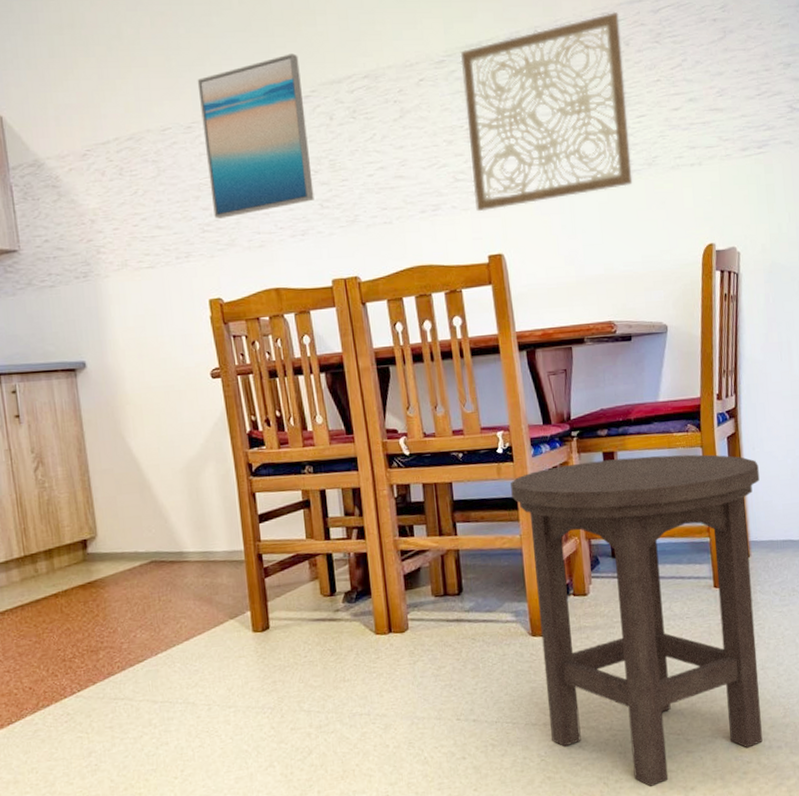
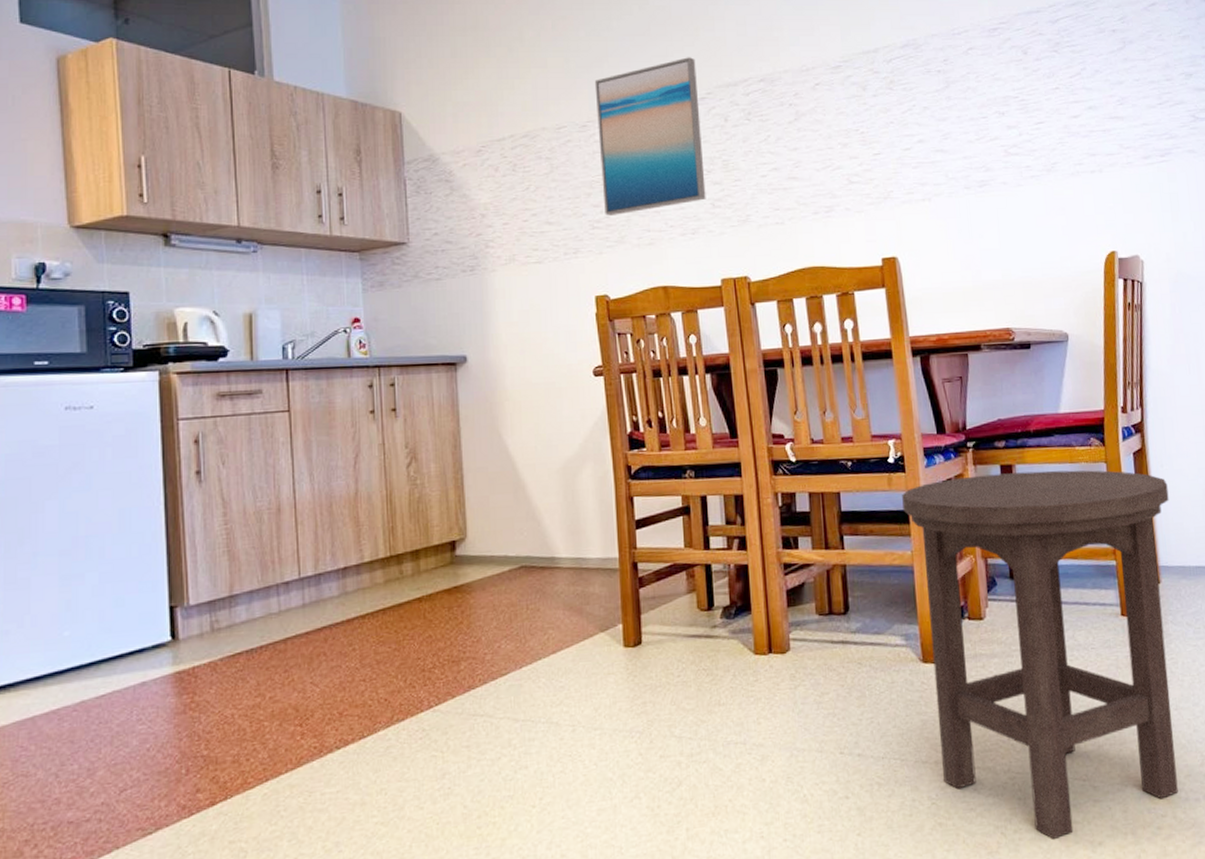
wall art: present [460,11,633,212] -> none [856,21,1031,214]

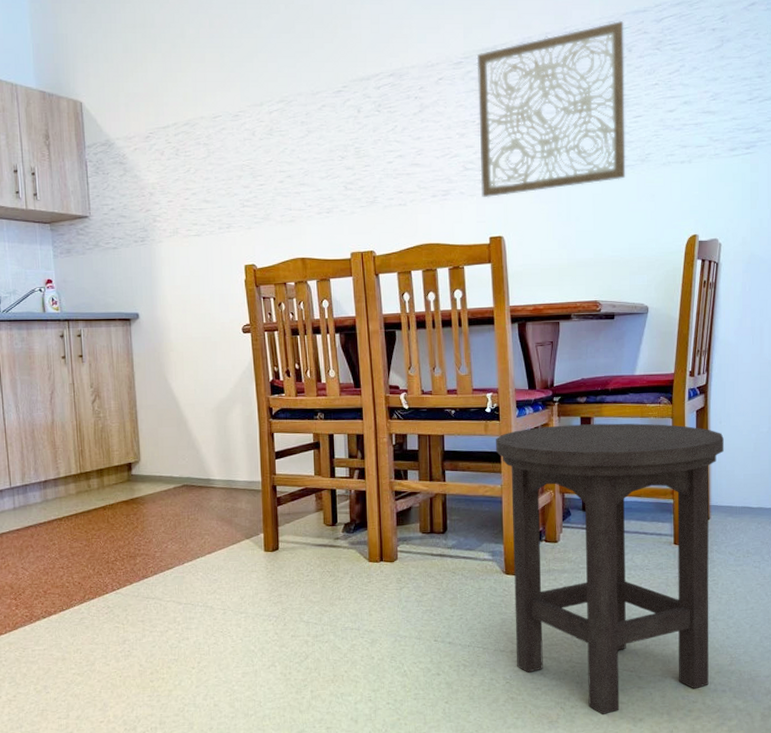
wall art: present [594,57,706,216] -> none [245,53,340,195]
wall art: none [856,21,1031,214] -> present [476,20,626,198]

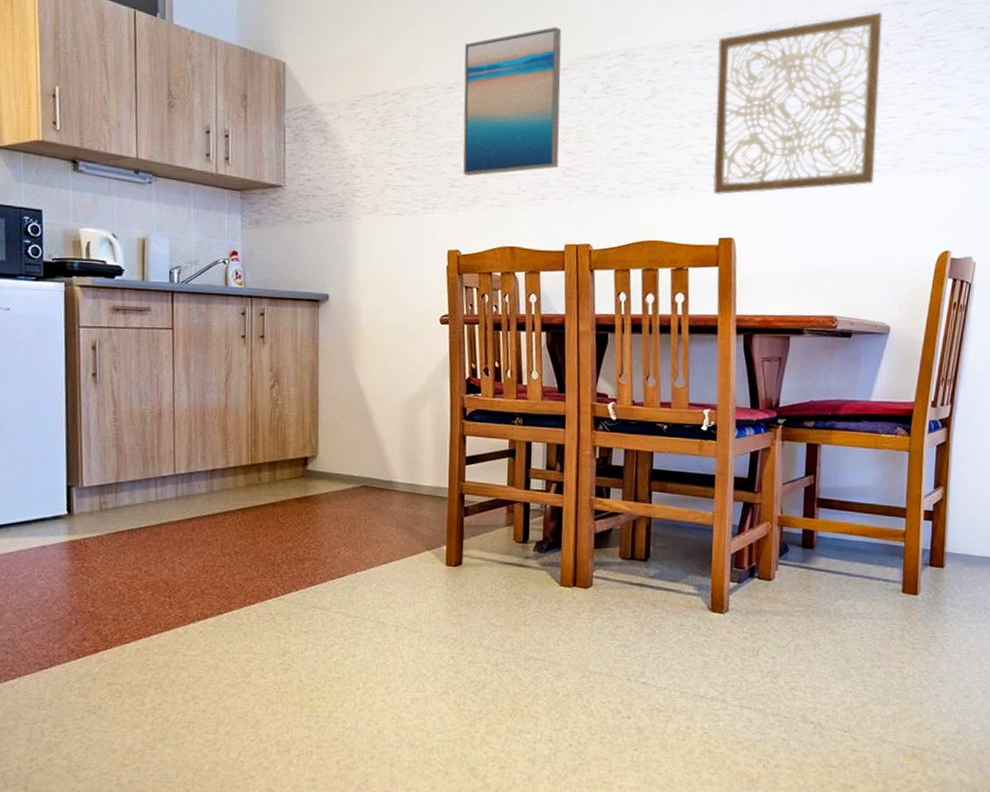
wall art: none [245,53,340,195] -> present [463,27,562,176]
stool: present [496,423,724,715] -> none [710,450,966,777]

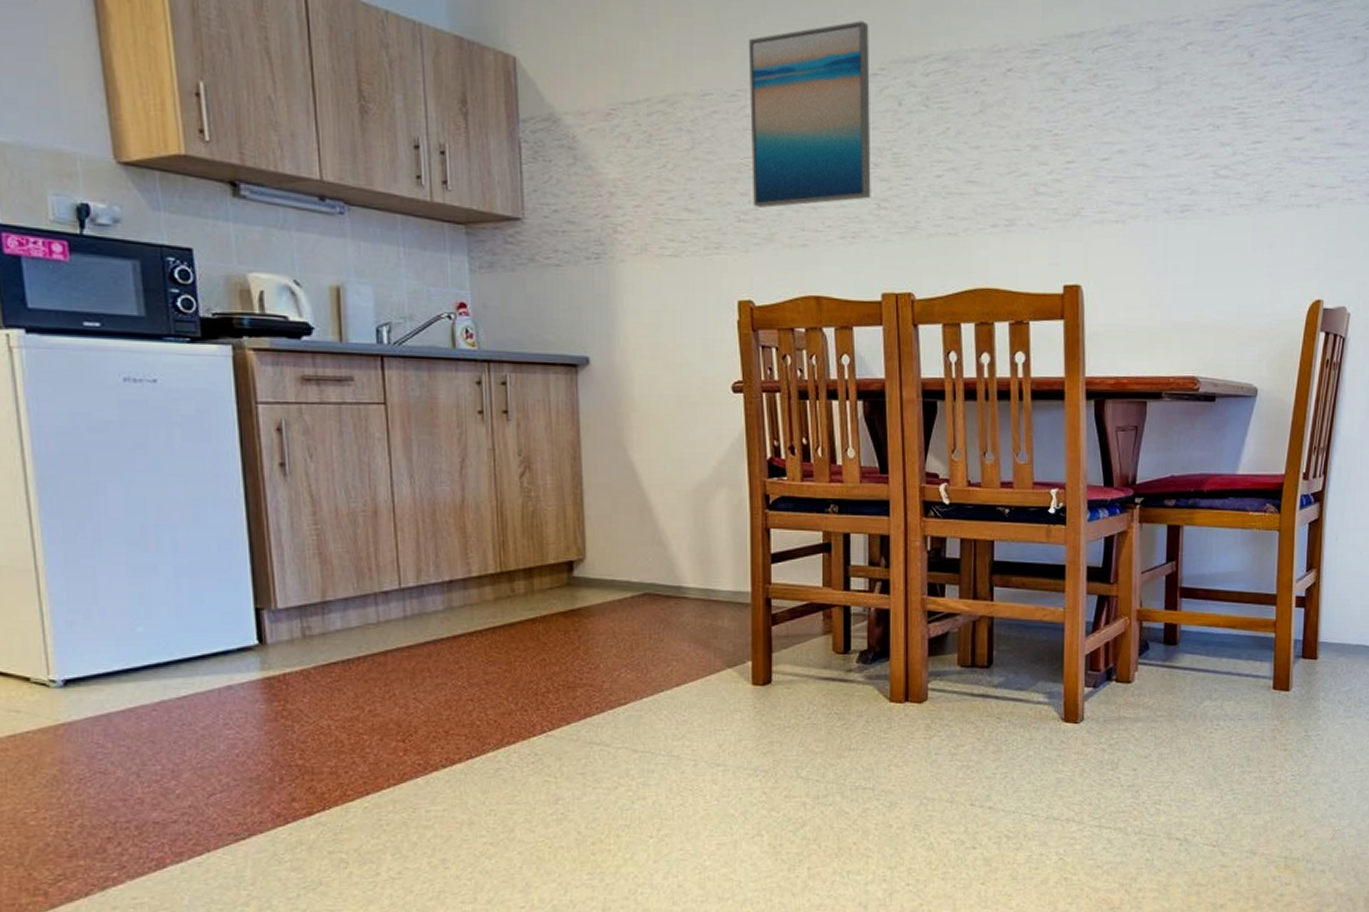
wall art: present [713,11,883,195] -> none [1055,14,1246,234]

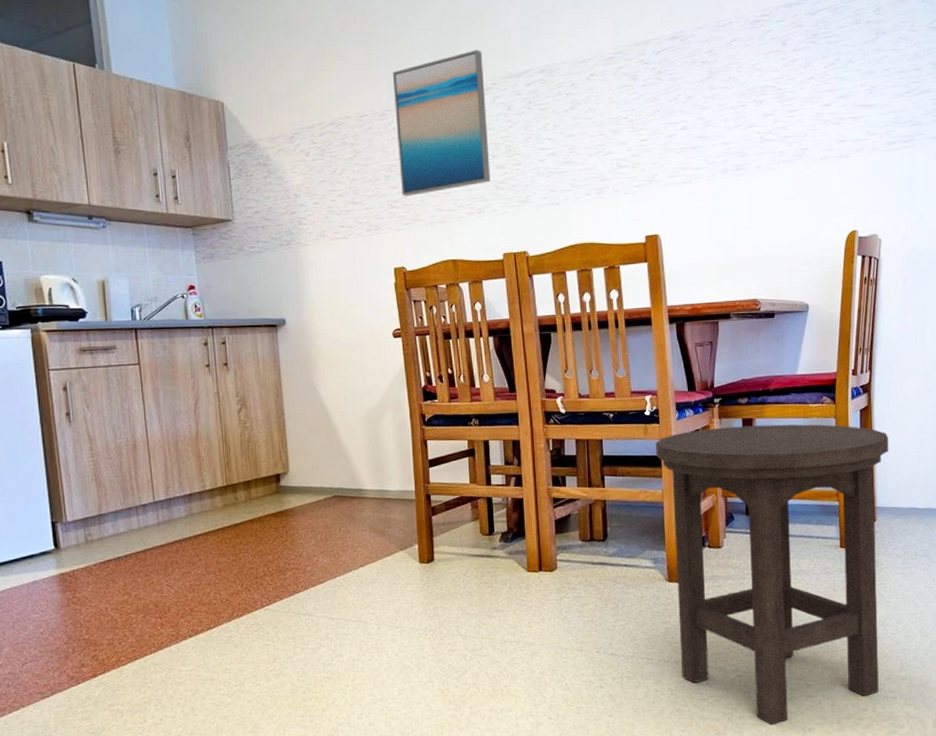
stool: none [1059,534,1340,899] -> present [656,424,889,725]

